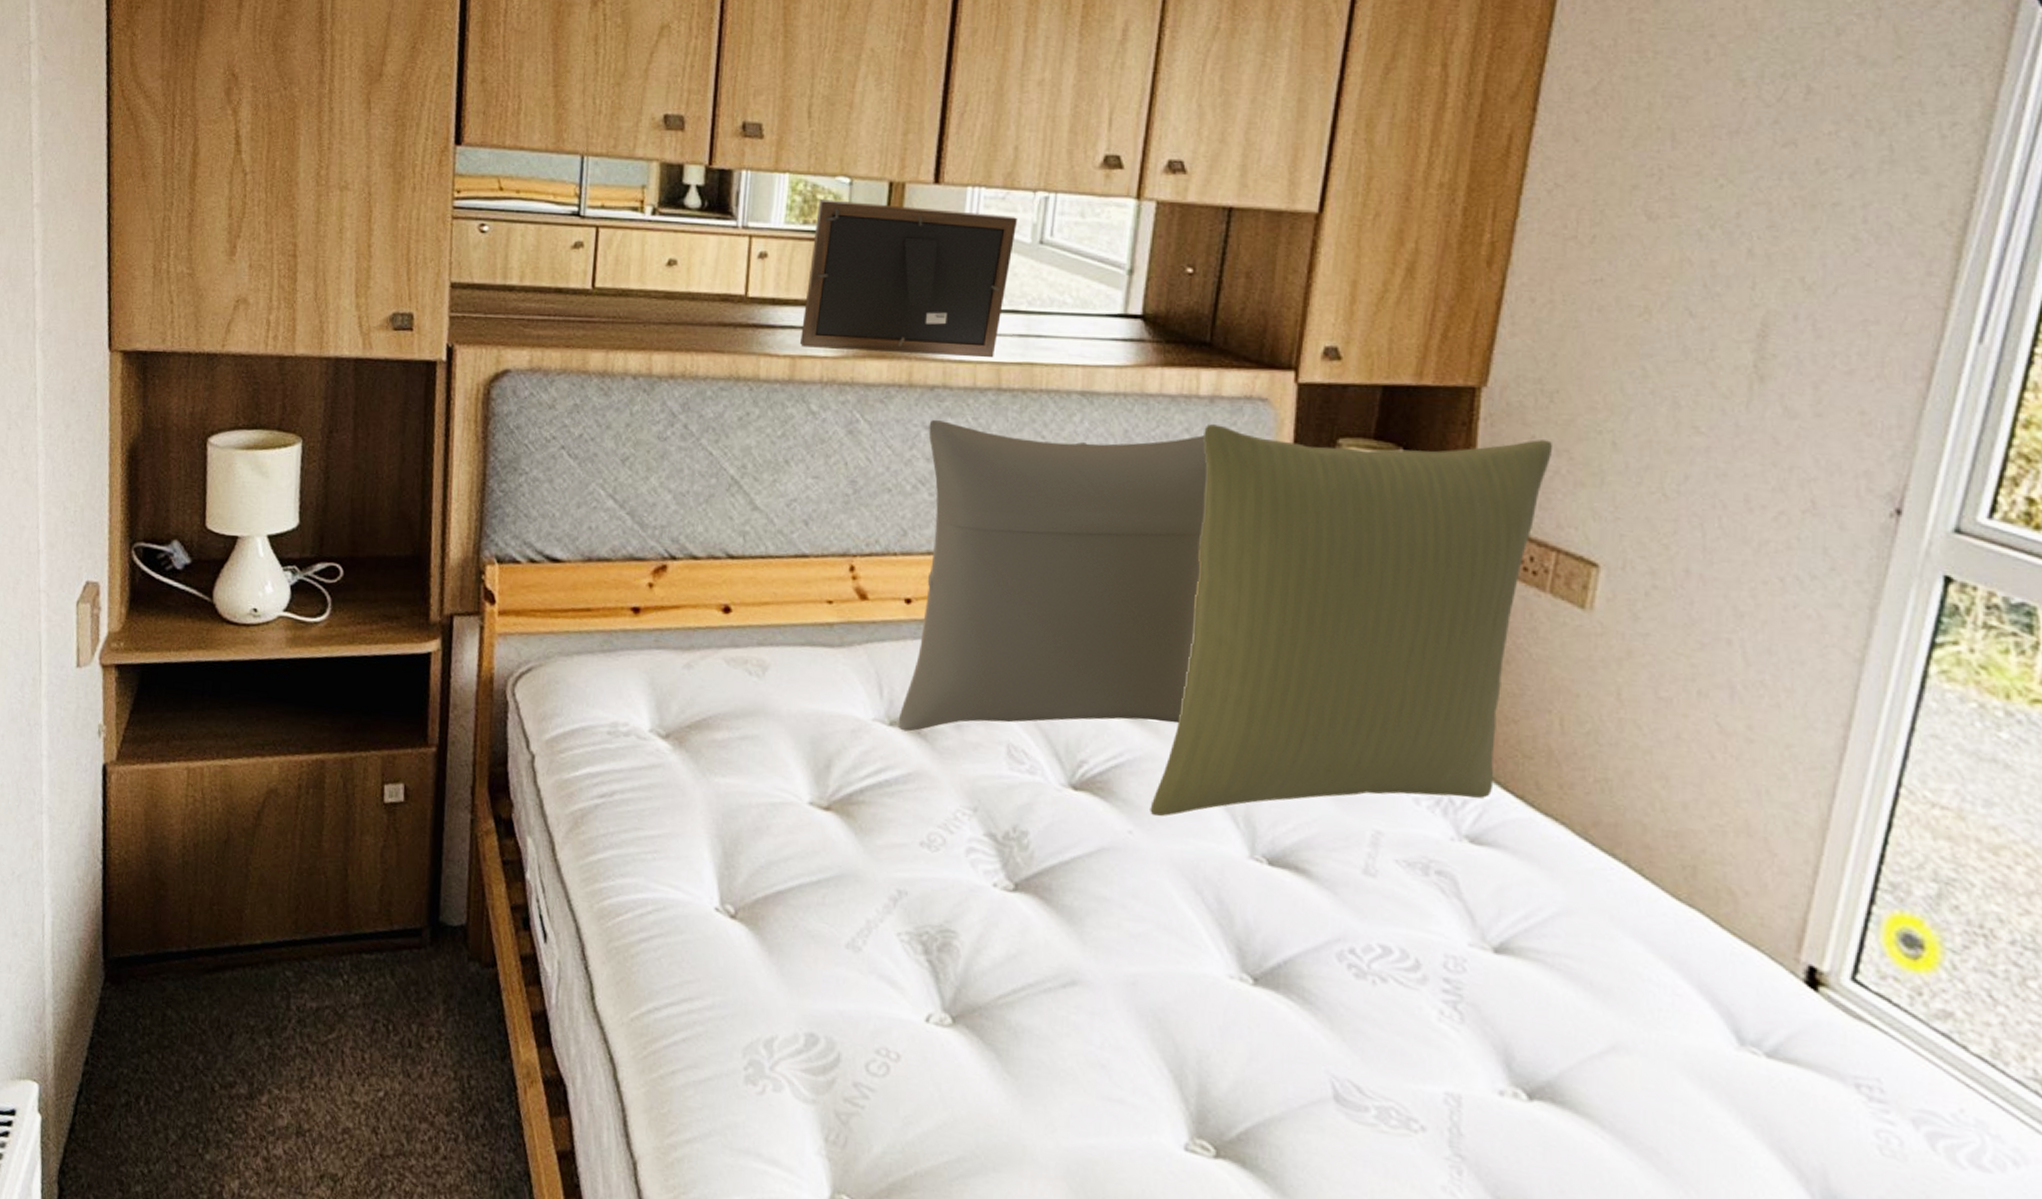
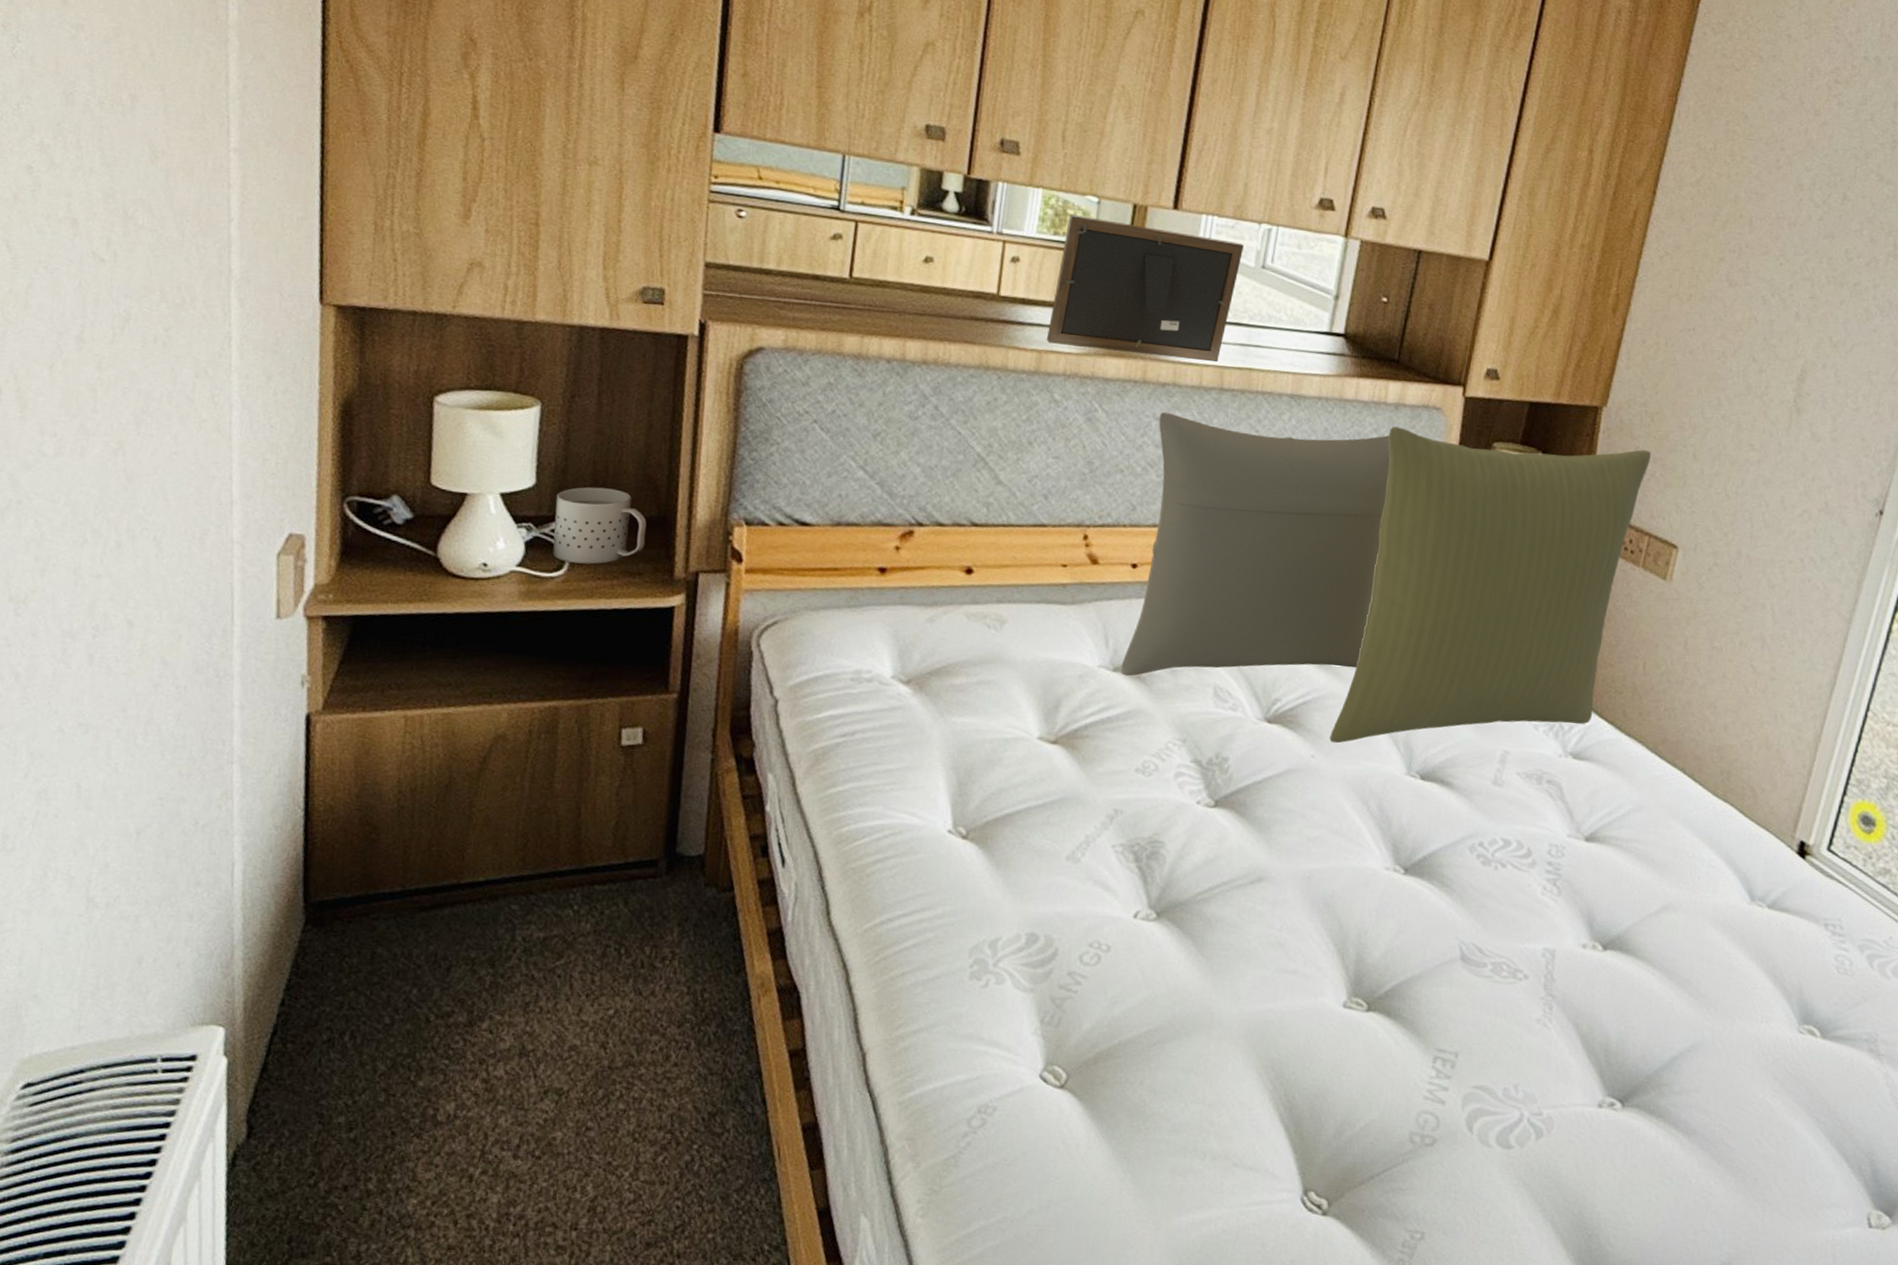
mug: none [316,526,402,609] -> present [552,487,647,565]

